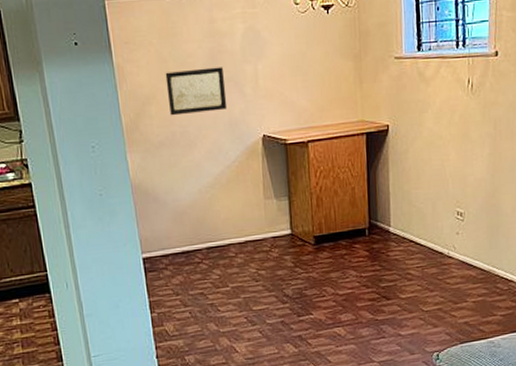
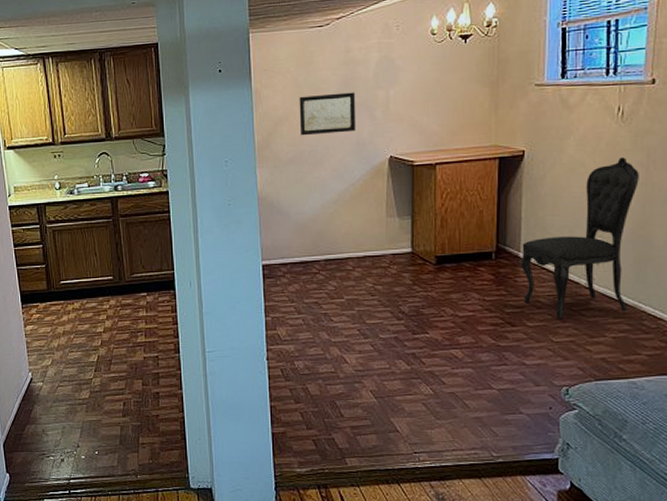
dining chair: none [391,129,488,289] -> present [520,157,639,319]

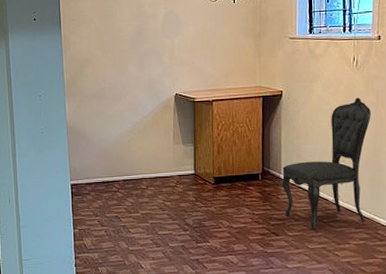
wall art: present [299,92,356,136] -> none [101,40,148,76]

